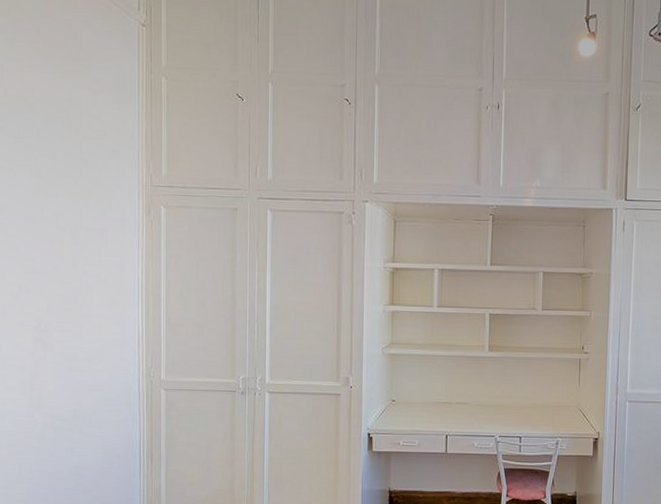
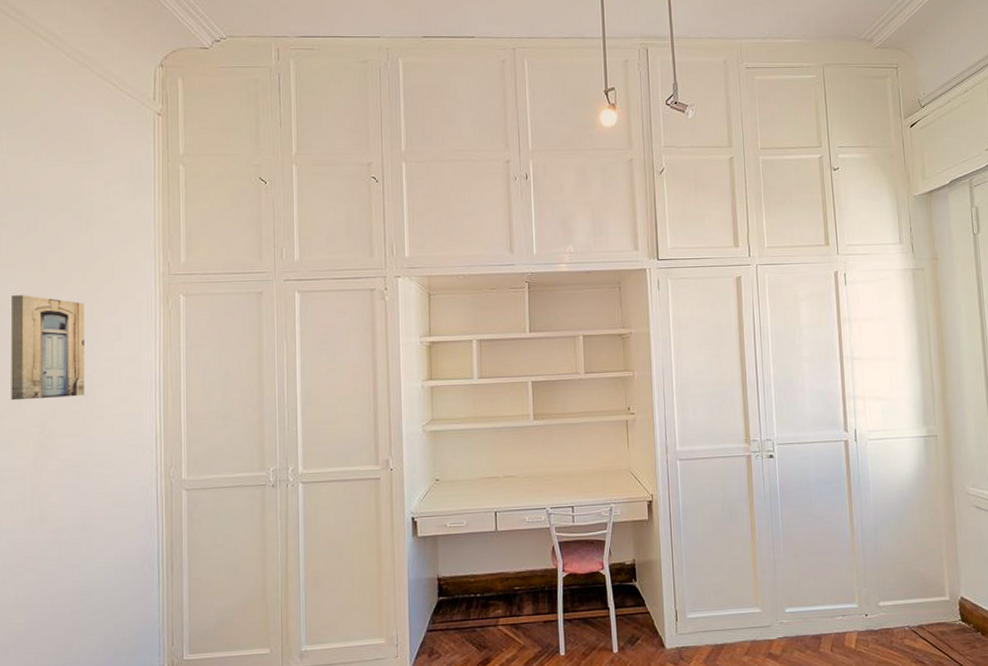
wall art: none [11,197,75,296] -> present [11,295,84,401]

